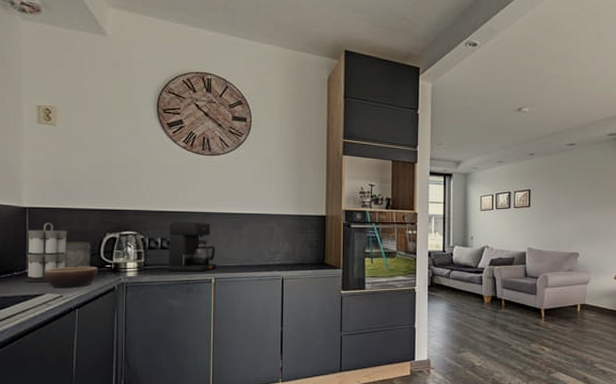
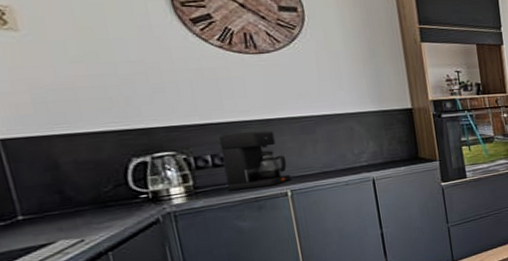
spice rack: present [24,223,68,283] -> none [7,155,81,232]
bowl: present [44,266,99,289] -> none [47,199,131,233]
jar: present [63,242,91,269] -> none [71,171,118,208]

